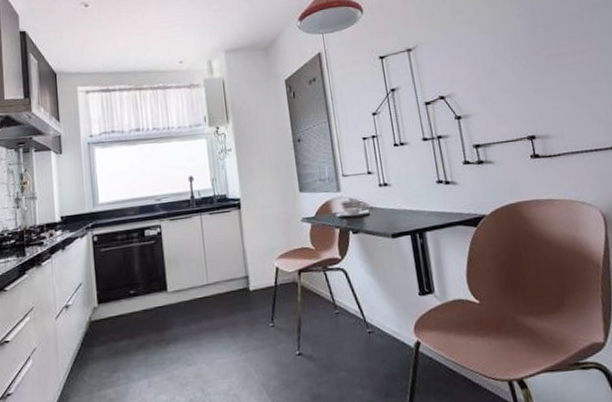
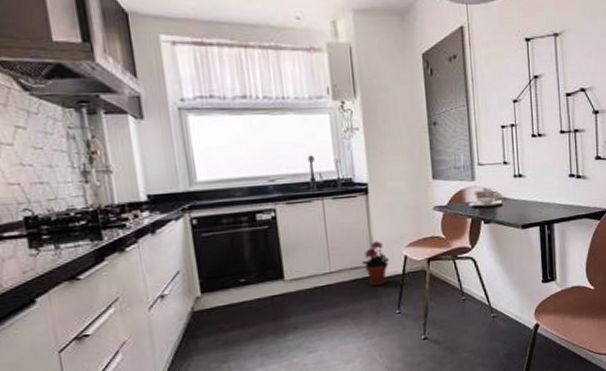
potted plant: none [236,253,262,299] -> present [361,240,390,287]

